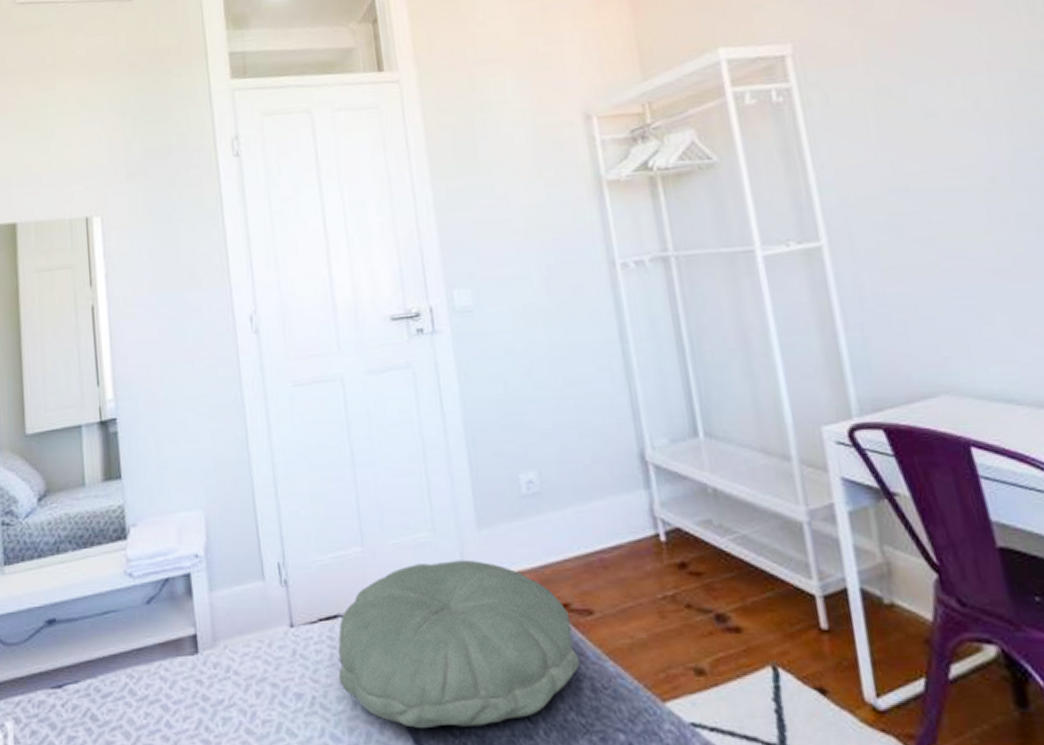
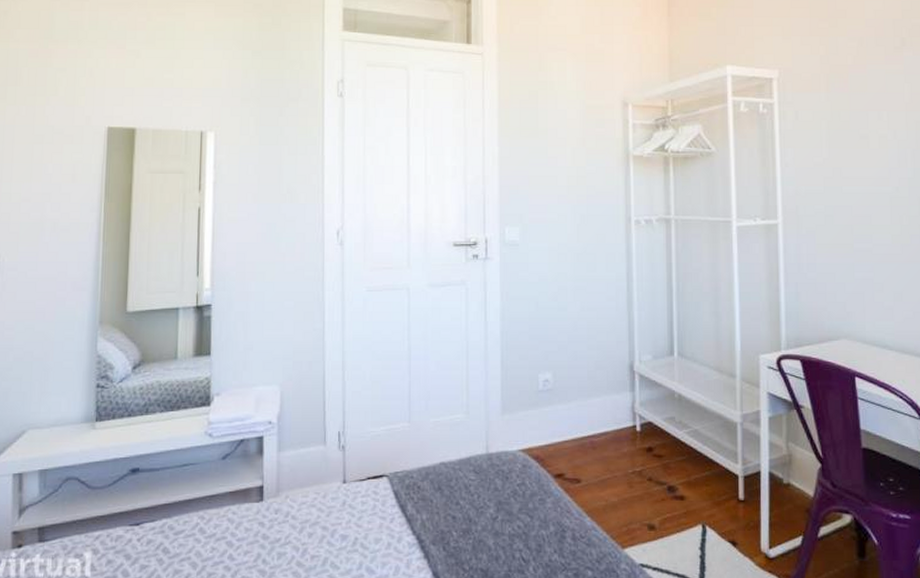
pillow: present [338,559,580,729] -> none [378,437,566,565]

